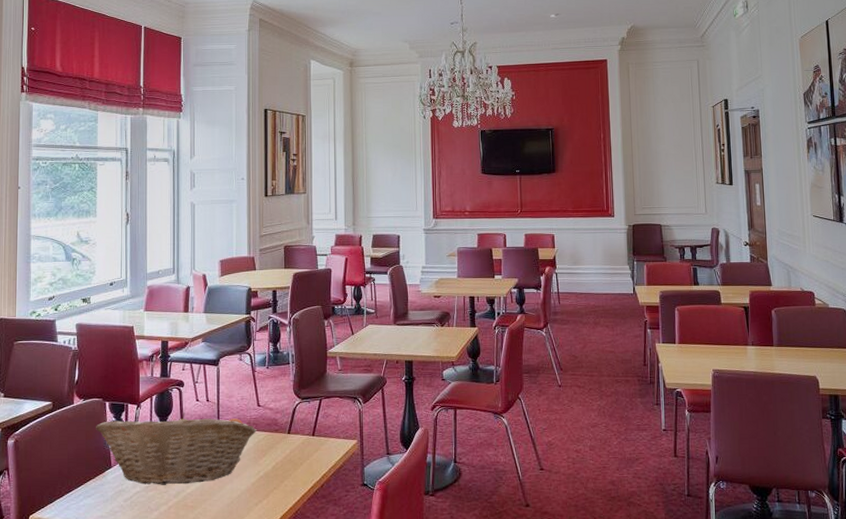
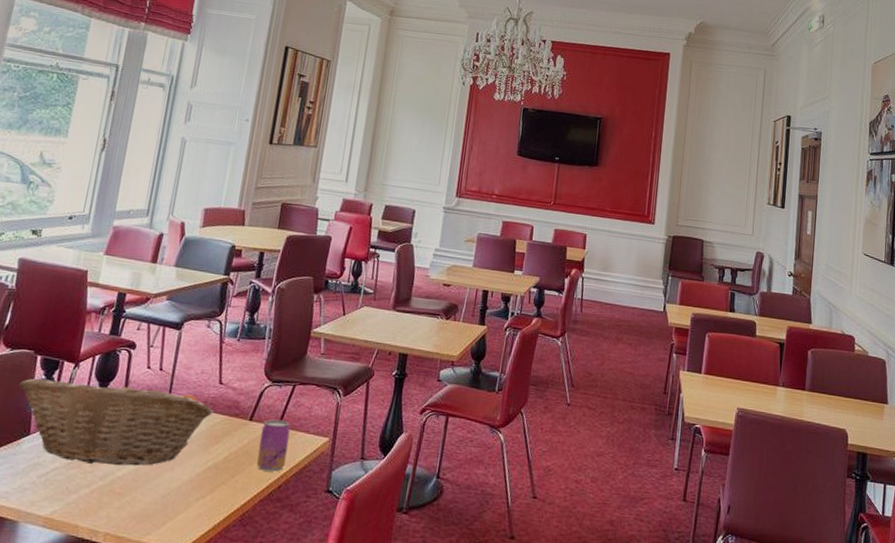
beverage can: none [299,430,324,474] -> present [257,419,291,472]

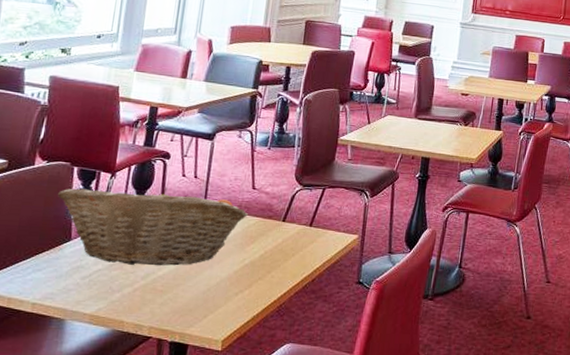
beverage can: present [257,419,291,472] -> none [291,220,322,267]

